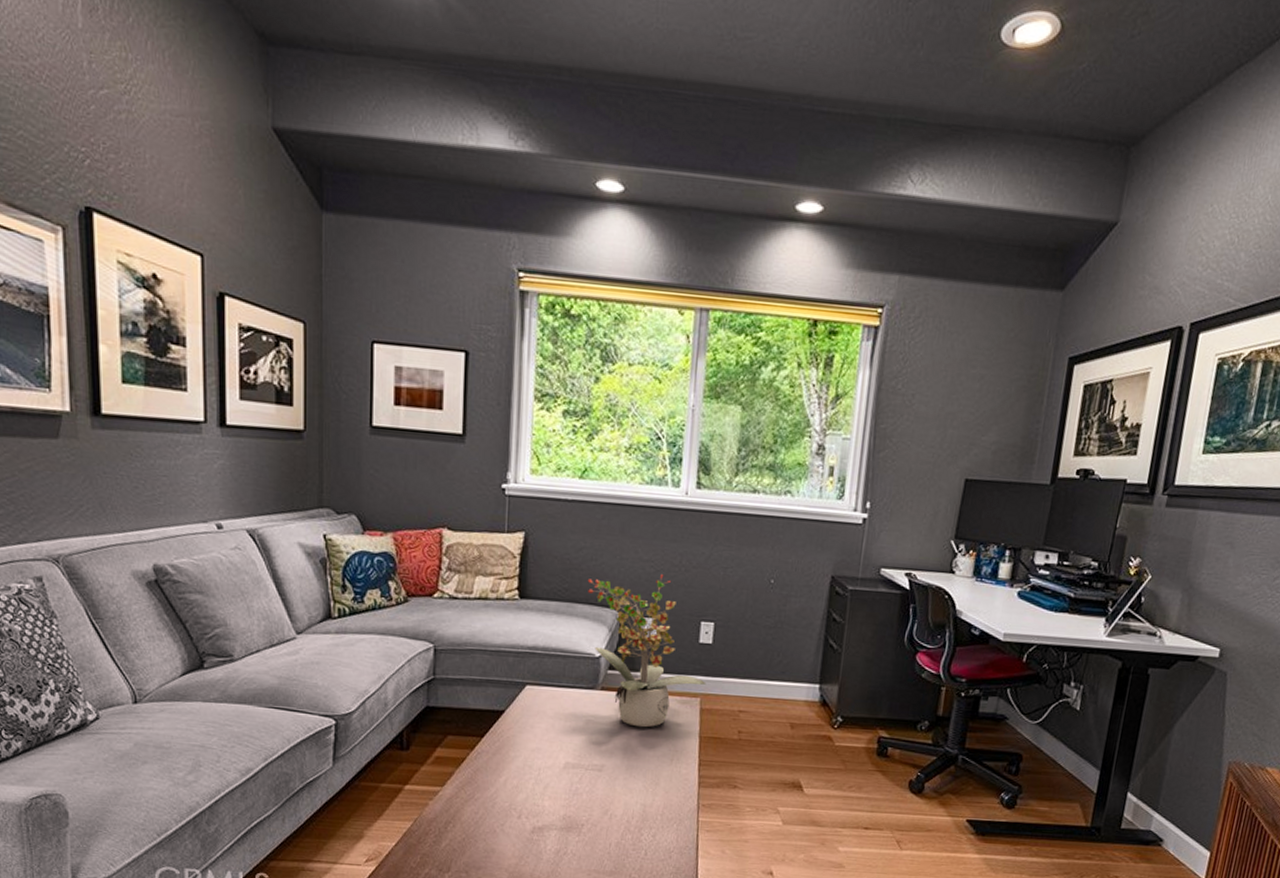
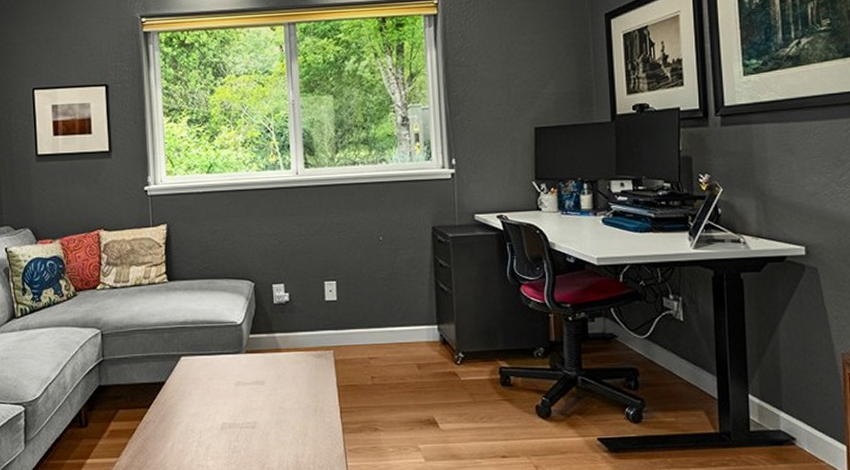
potted plant: present [587,574,707,728] -> none [223,245,337,384]

